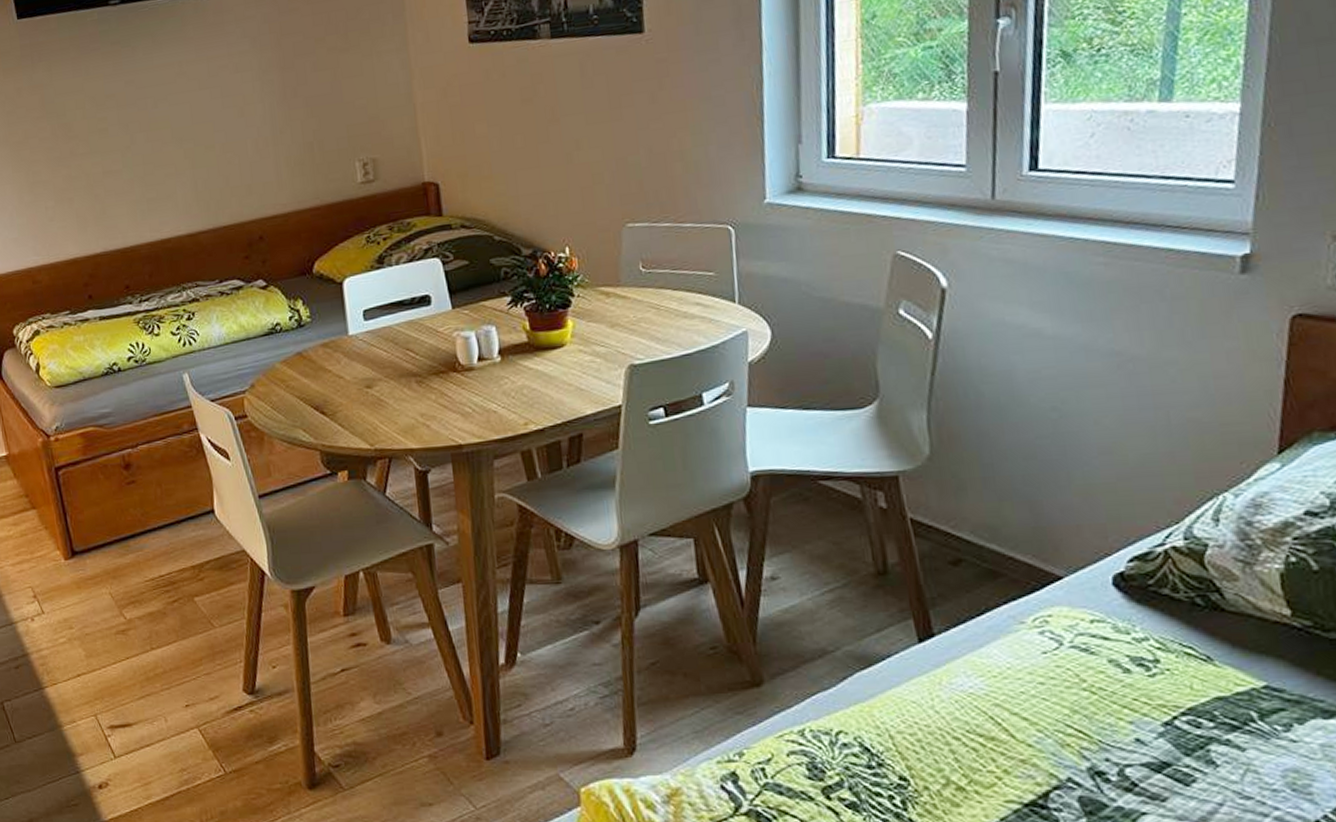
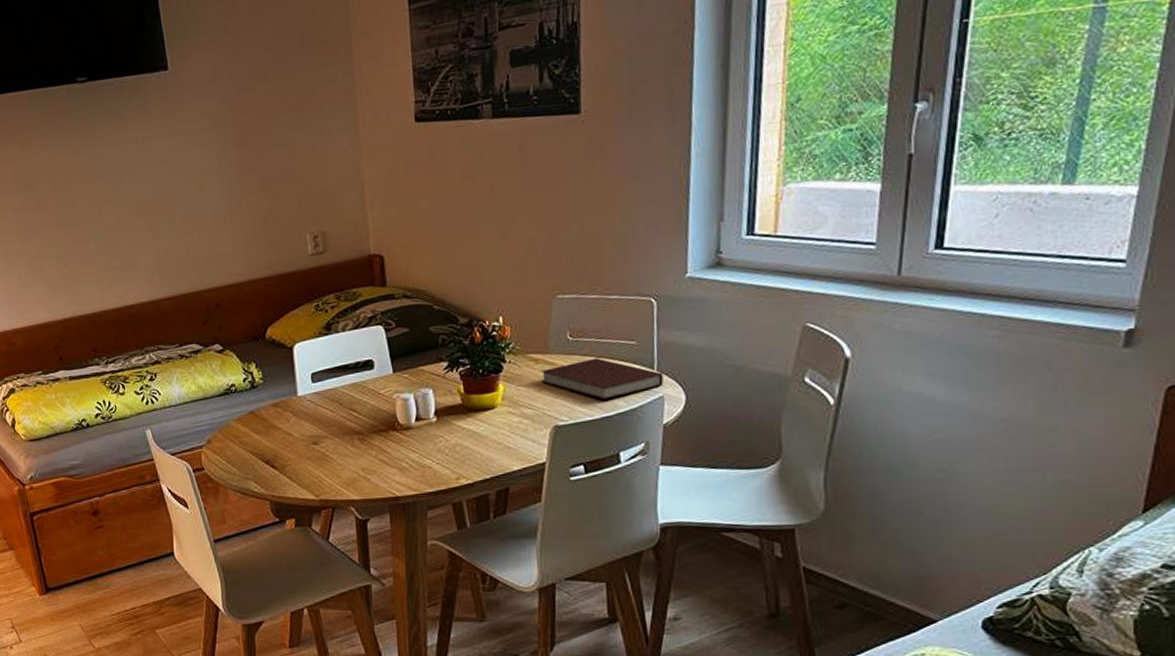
notebook: none [612,290,746,336] -> present [541,358,663,400]

